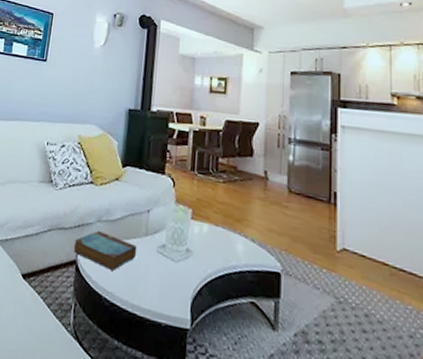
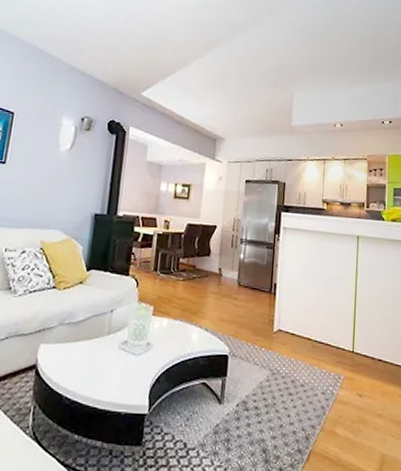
book: present [73,230,138,272] -> none [33,333,100,371]

